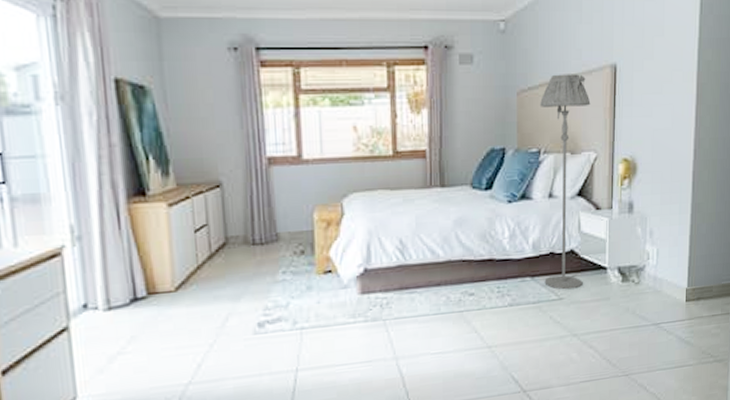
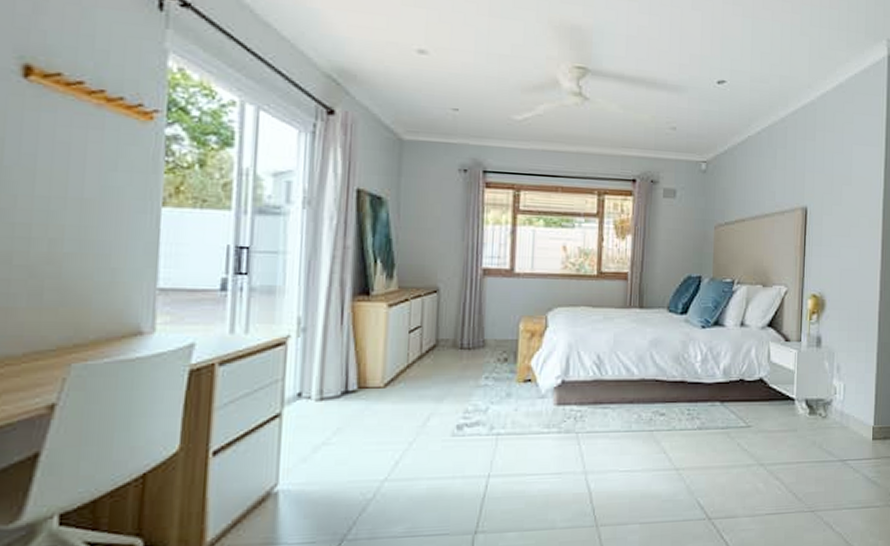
floor lamp: present [540,74,591,290] -> none [733,212,783,418]

